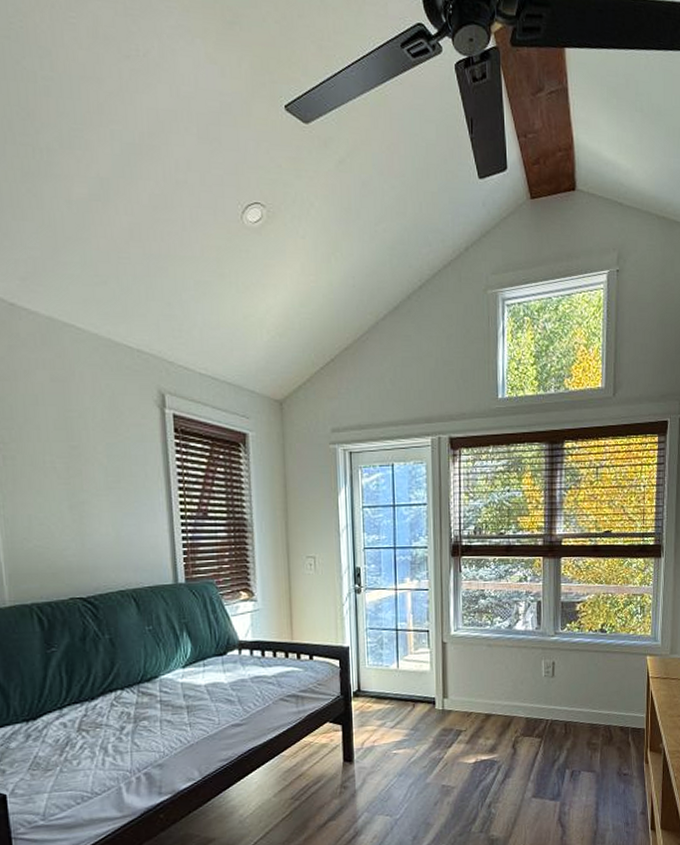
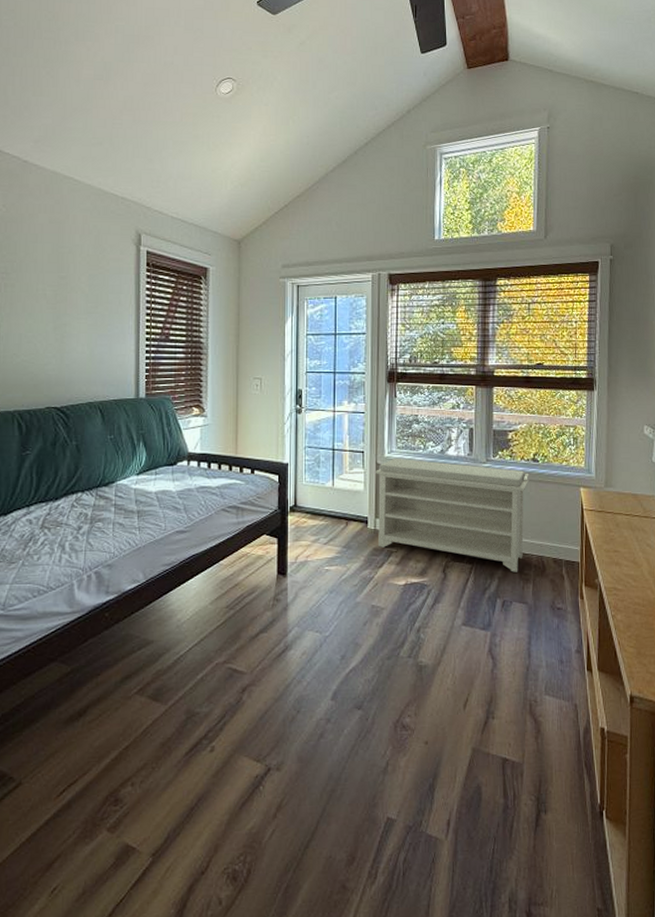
bench: none [442,635,597,743] -> present [376,458,530,572]

